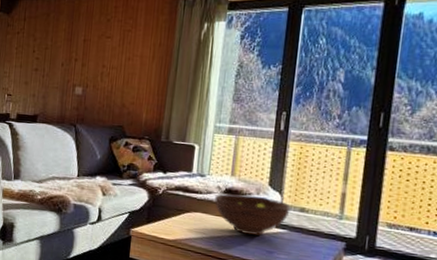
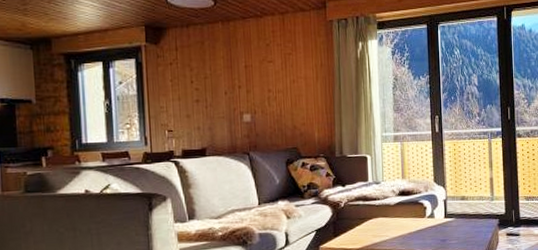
fruit bowl: present [214,193,291,236] -> none [391,193,454,230]

